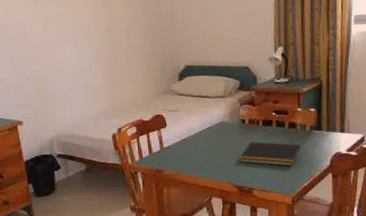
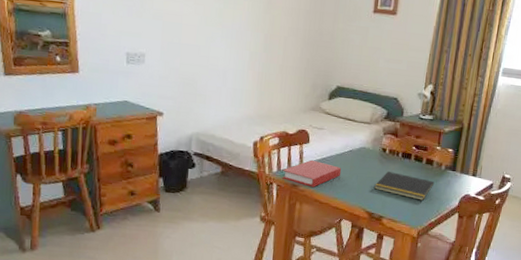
book: none [144,143,204,170] -> present [281,160,342,187]

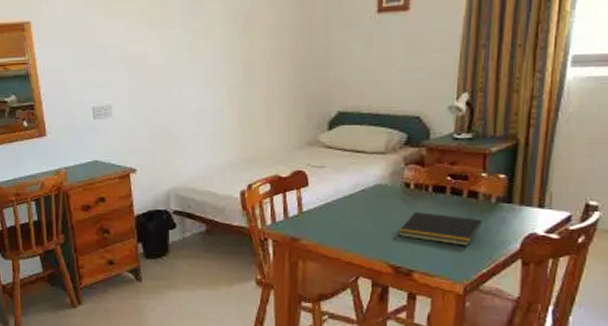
book: present [281,160,342,187] -> none [277,206,353,240]

